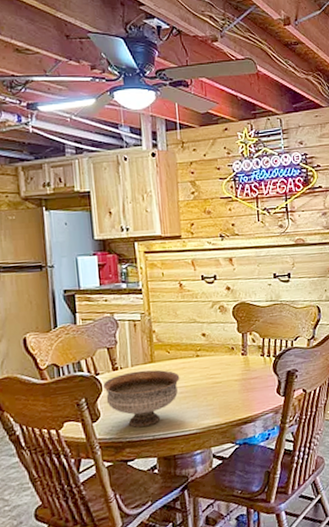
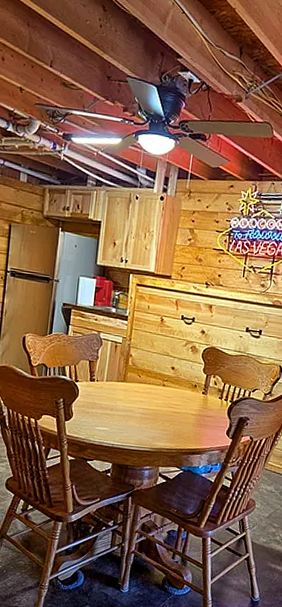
bowl: present [103,370,180,428] -> none [80,385,145,435]

